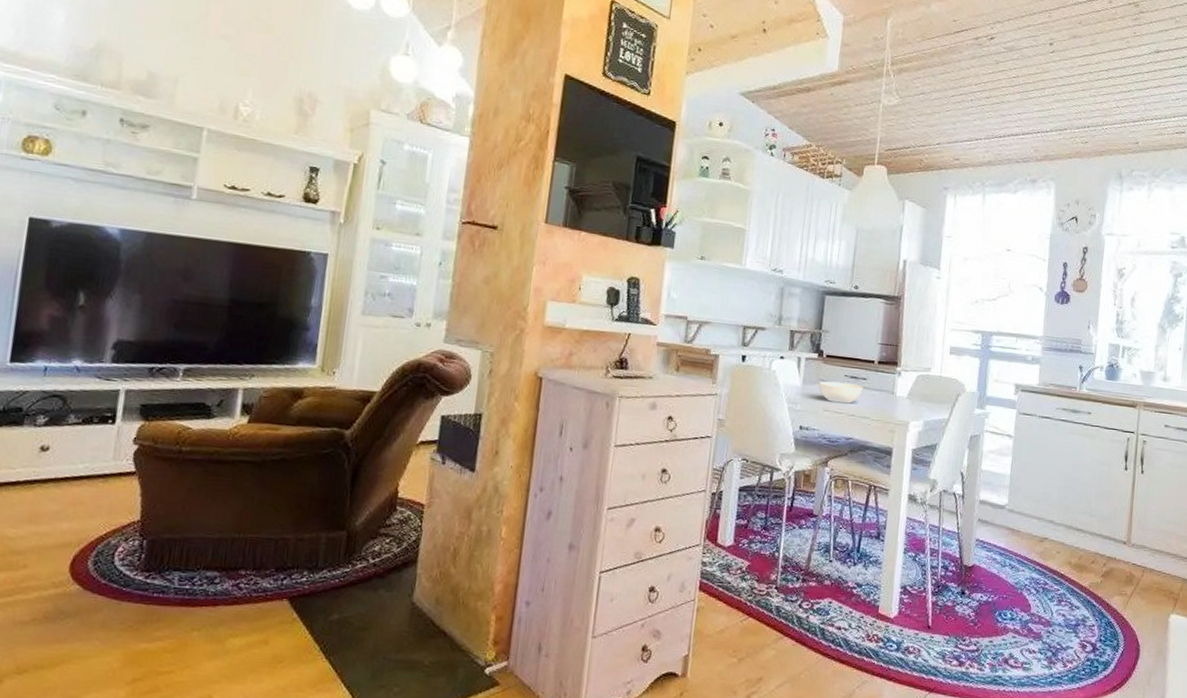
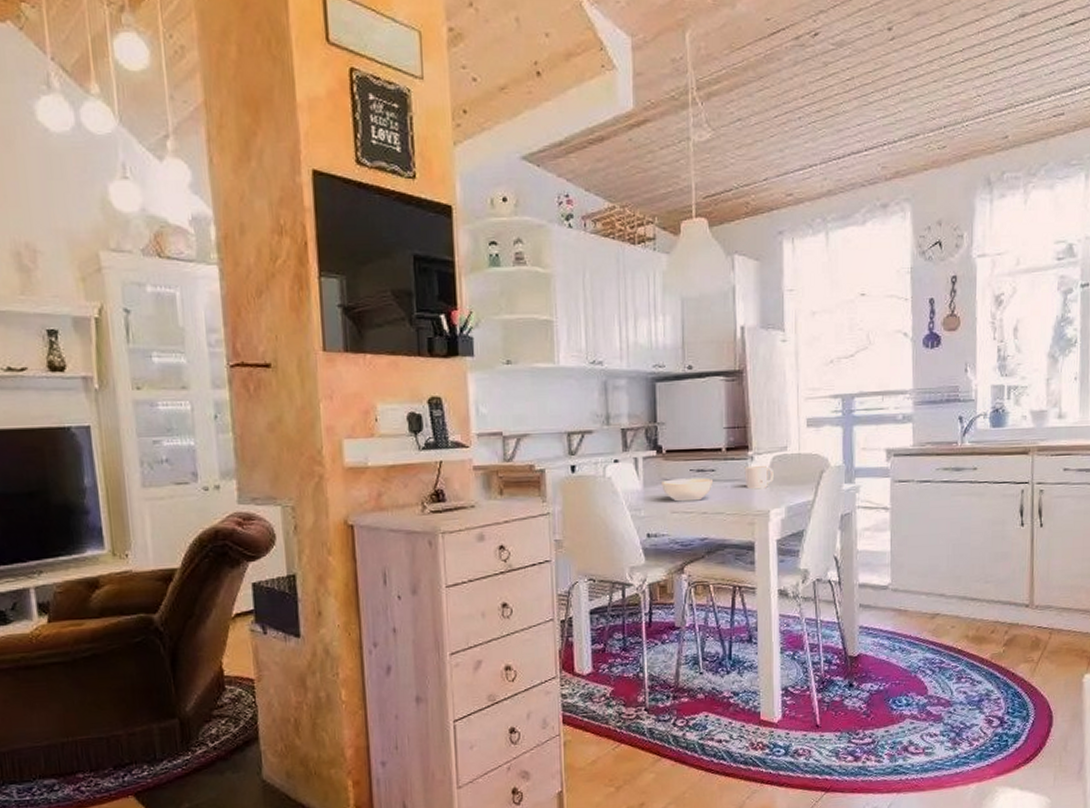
mug: none [891,380,917,403] -> present [744,465,774,490]

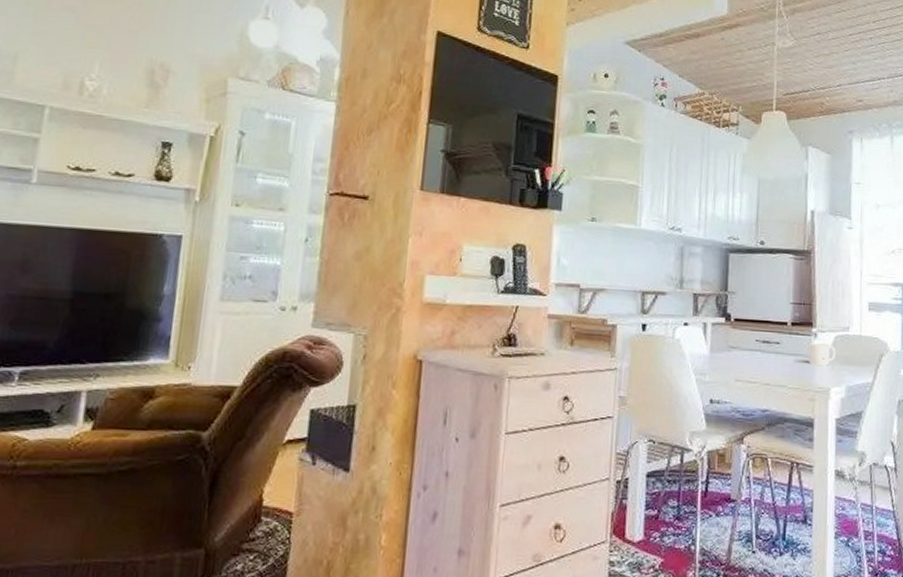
bowl: present [661,477,714,502] -> none [728,347,778,372]

